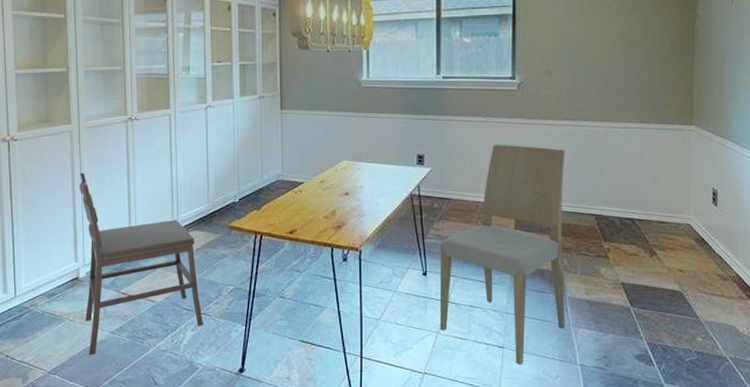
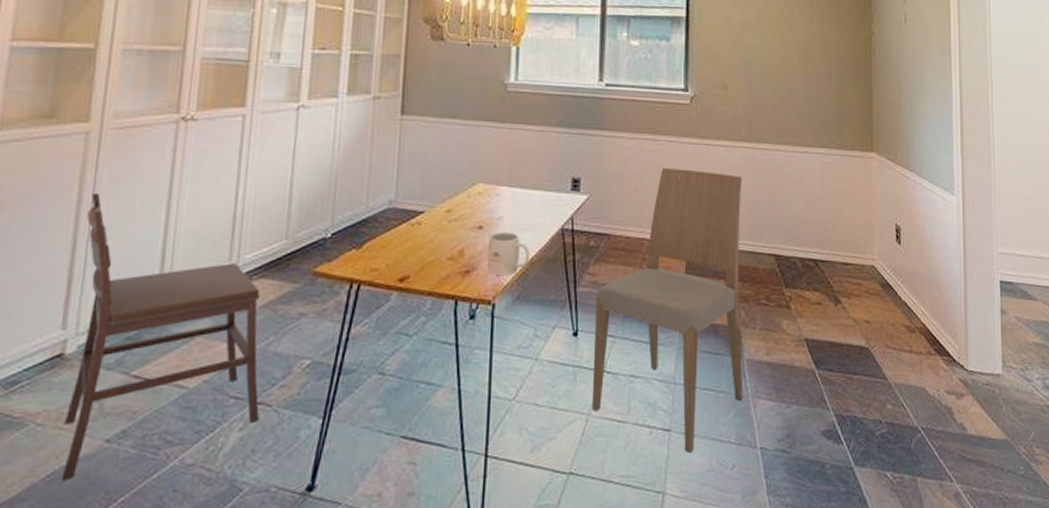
mug: none [353,198,386,230] -> present [487,233,530,276]

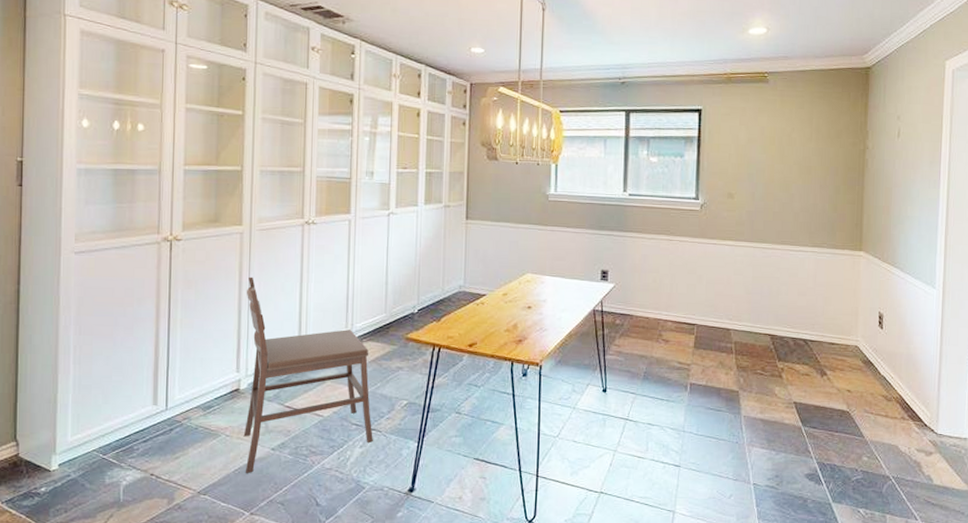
mug: present [487,233,530,276] -> none [535,312,568,345]
dining chair: present [591,167,743,453] -> none [617,262,744,483]

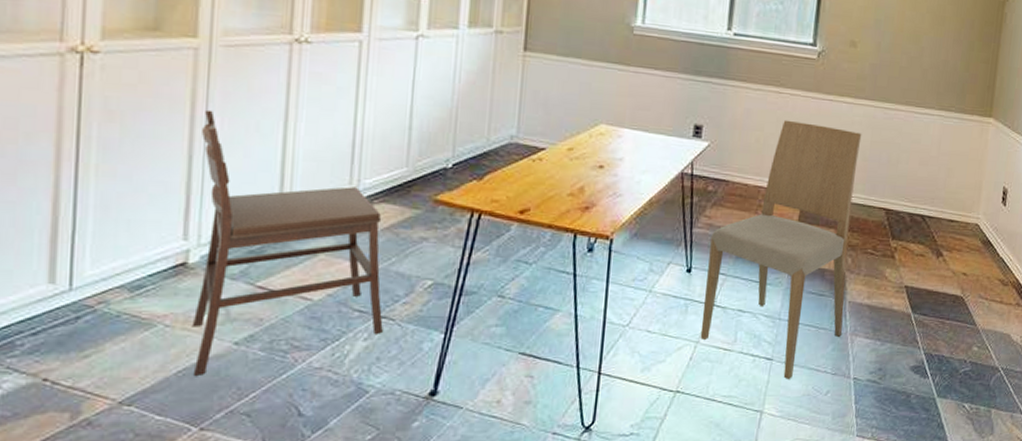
dining chair: none [617,262,744,483] -> present [700,120,862,379]

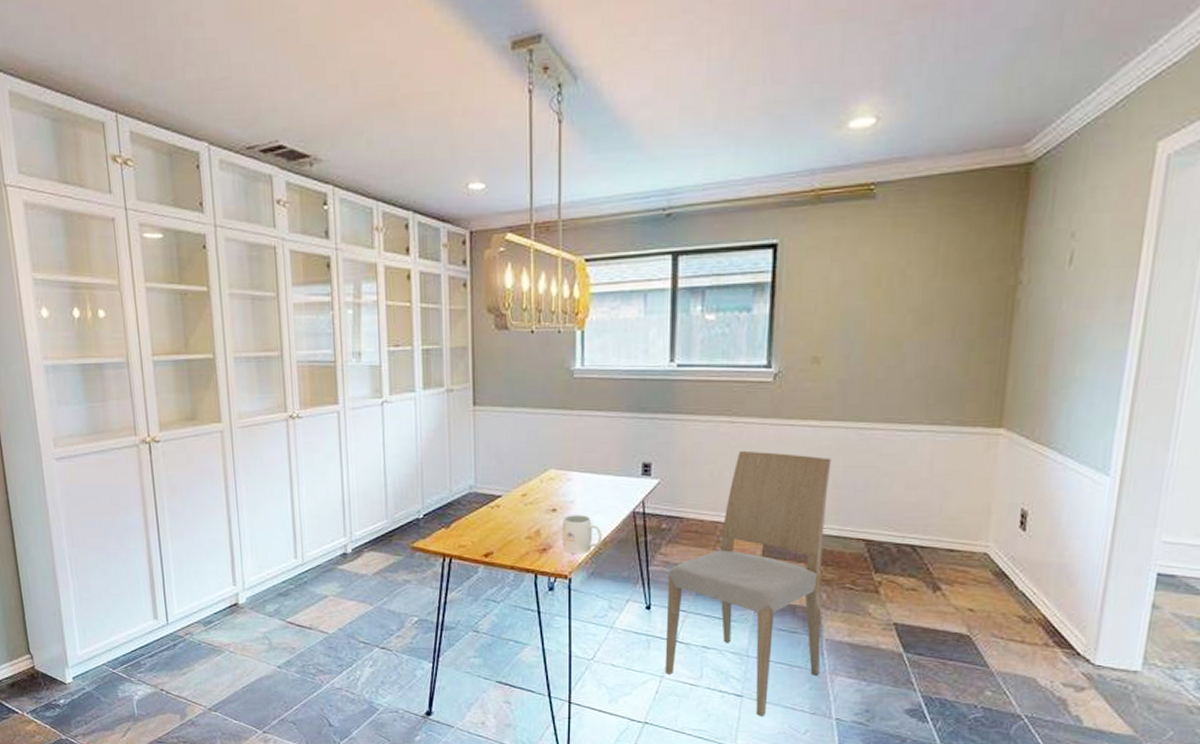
dining chair: present [191,109,383,375] -> none [234,480,383,691]
mug: none [606,172,649,214] -> present [562,515,602,554]

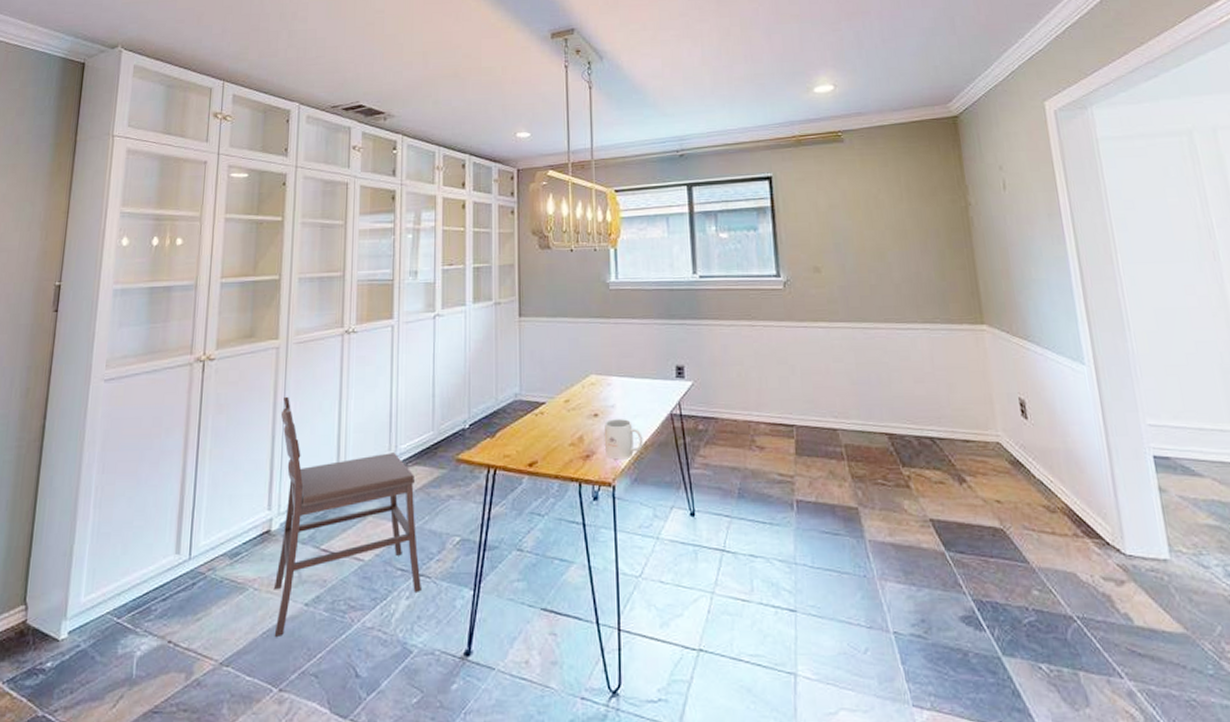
dining chair: none [234,480,383,691] -> present [273,396,421,636]
dining chair: present [664,450,832,716] -> none [709,351,870,634]

